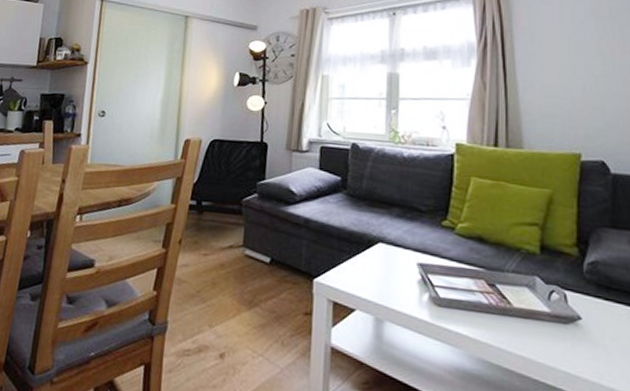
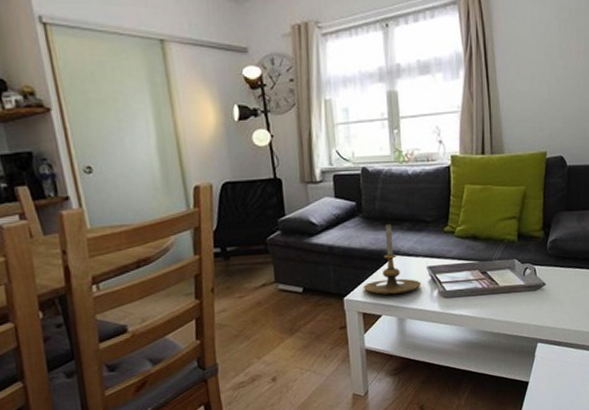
candle holder: none [338,205,408,289] -> present [364,223,421,295]

